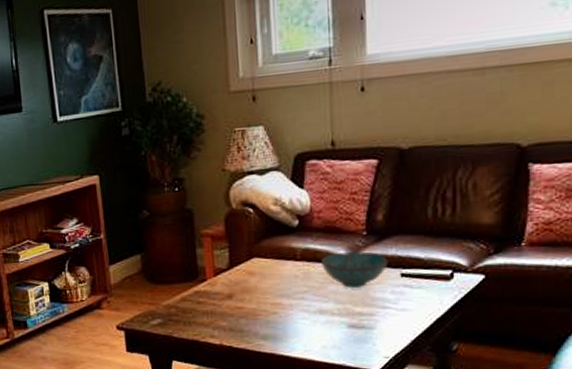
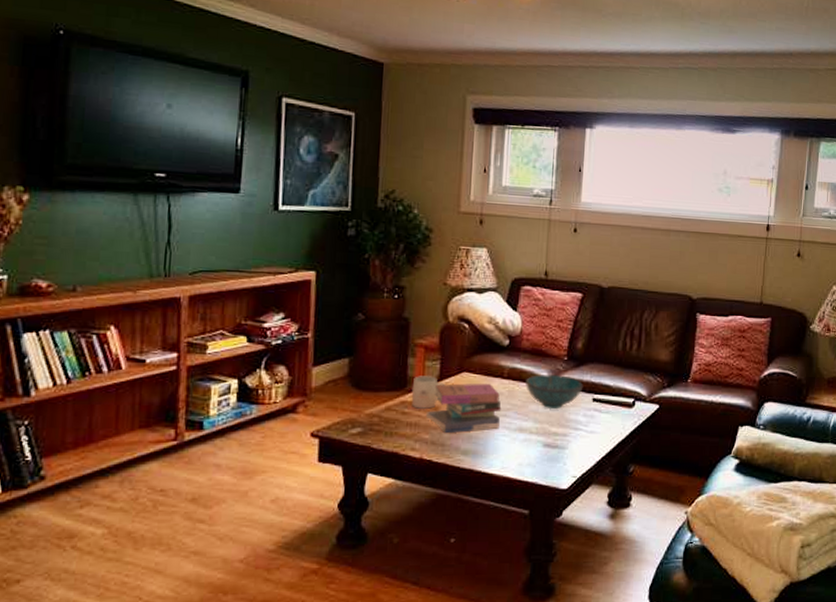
mug: none [203,264,237,297] -> present [411,376,446,409]
books: none [220,266,298,320] -> present [425,383,502,434]

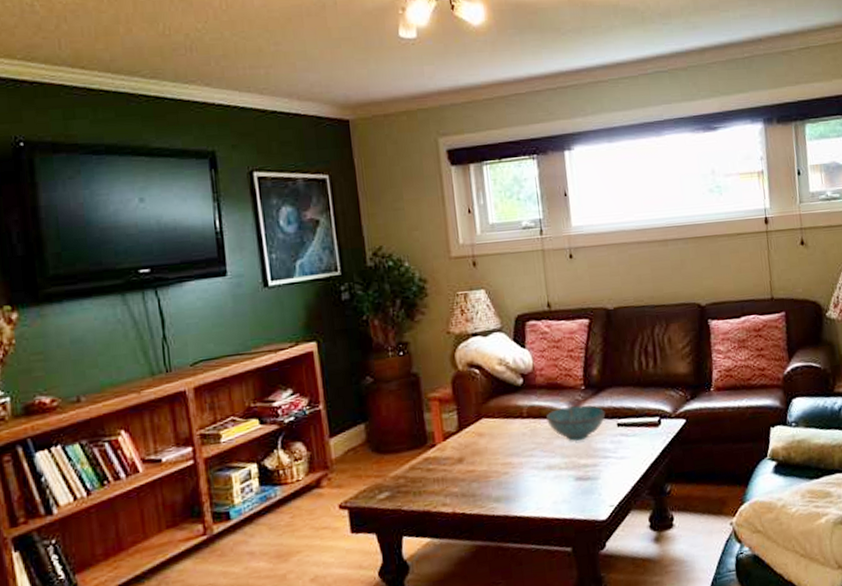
mug: present [411,376,446,409] -> none [432,428,466,463]
books: present [425,383,502,434] -> none [451,425,528,484]

